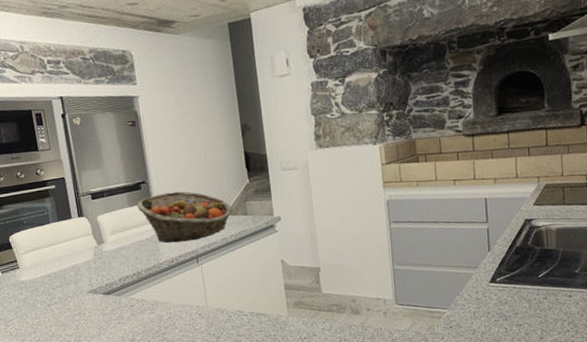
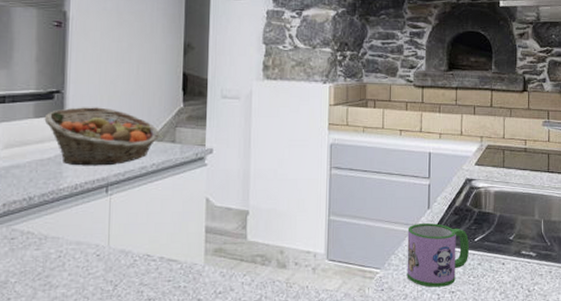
mug: none [470,264,534,322] -> present [407,223,469,287]

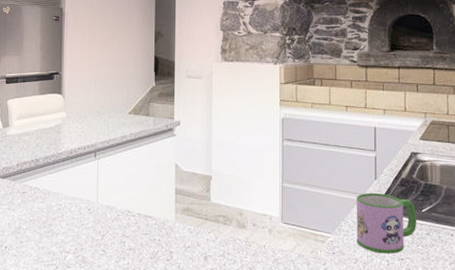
fruit basket: present [44,107,159,166] -> none [47,86,136,135]

